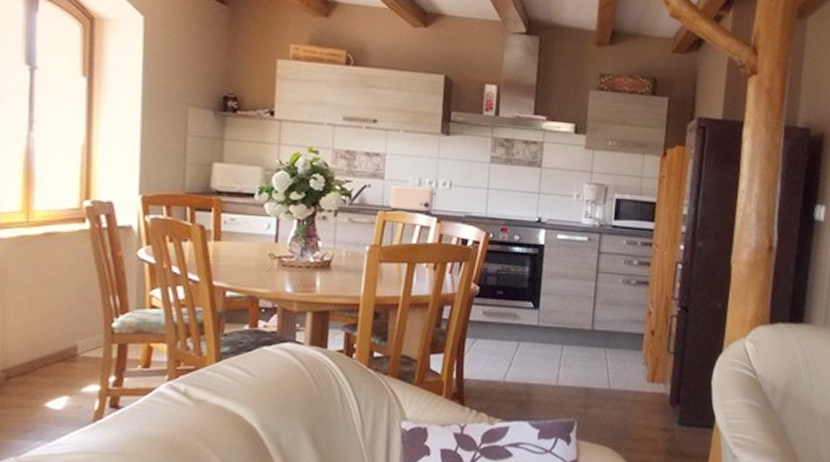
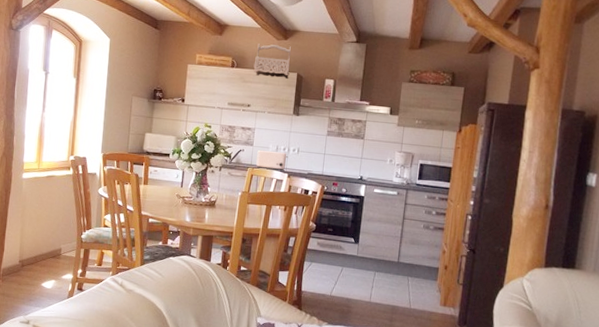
decorative basket: none [379,31,434,84] -> present [253,43,291,80]

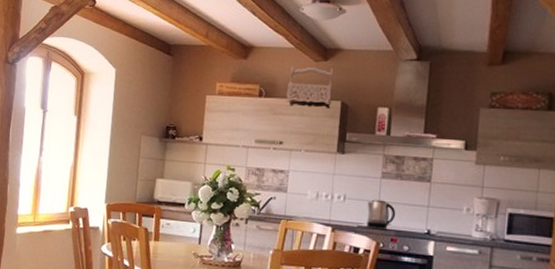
toaster: present [256,149,288,171] -> none [291,197,332,224]
kettle: none [315,152,337,177] -> present [366,199,396,230]

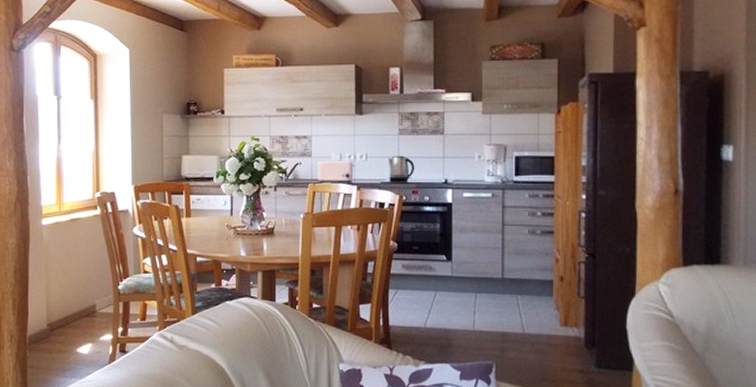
decorative basket: present [286,67,333,110] -> none [302,34,346,73]
toaster: none [291,197,332,224] -> present [317,160,355,184]

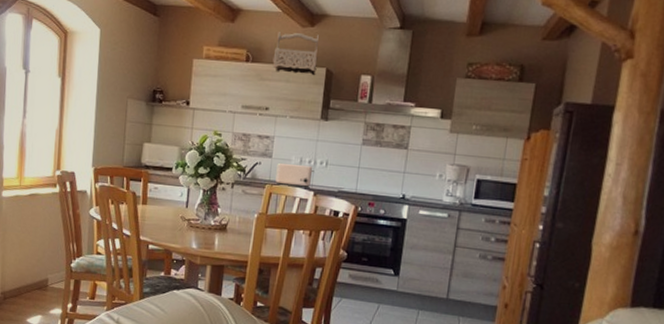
decorative basket: none [302,34,346,73] -> present [272,32,319,76]
kettle: present [387,155,415,184] -> none [346,165,375,195]

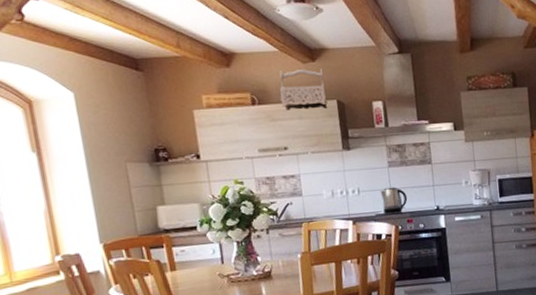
toaster: present [275,162,314,188] -> none [309,196,348,222]
kettle: none [346,165,375,195] -> present [380,187,408,215]

